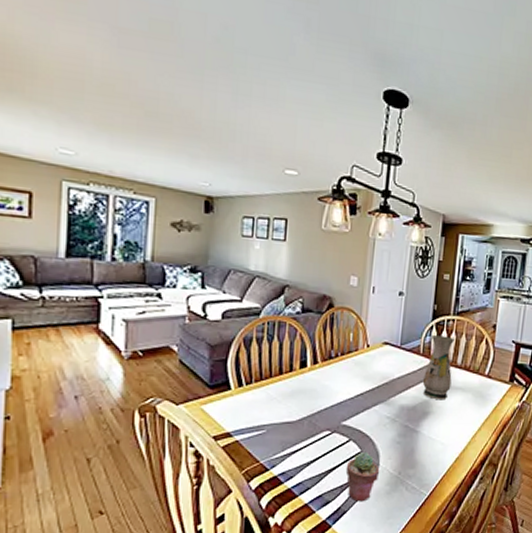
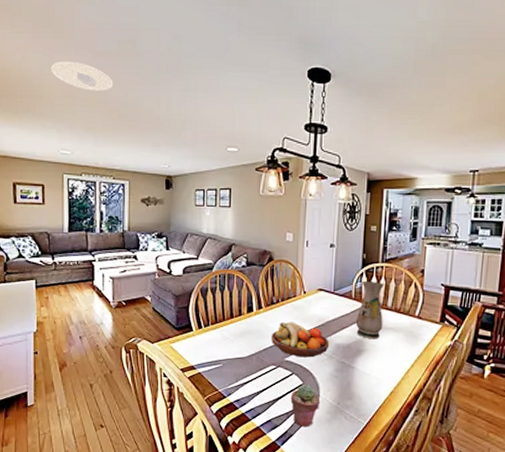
recessed light: none [51,31,141,80] -> present [51,61,114,92]
fruit bowl: none [327,379,393,421] -> present [272,322,330,358]

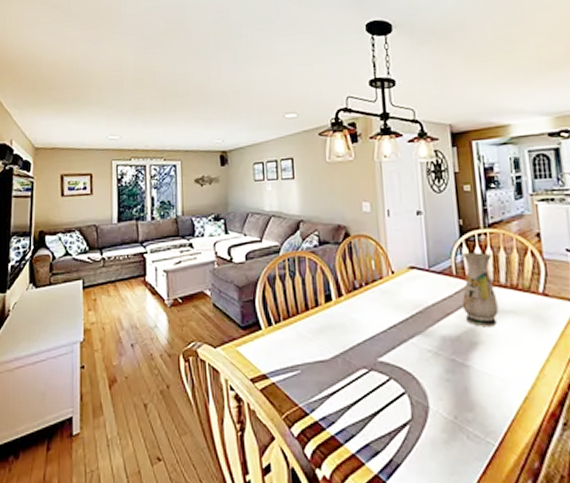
recessed light: present [51,61,114,92] -> none [99,46,162,73]
fruit bowl: present [272,322,330,358] -> none [358,310,433,356]
potted succulent: present [290,385,321,427] -> none [391,393,432,453]

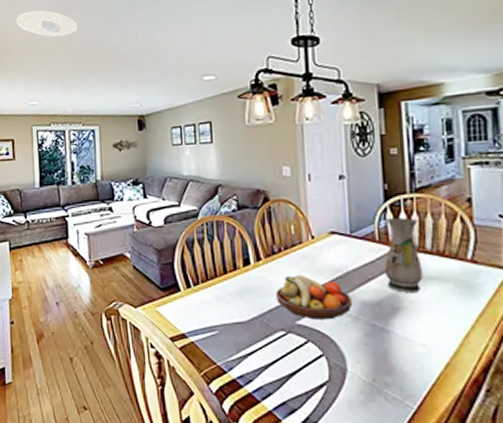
recessed light: none [99,46,162,73] -> present [16,10,78,37]
fruit bowl: none [358,310,433,356] -> present [276,275,353,320]

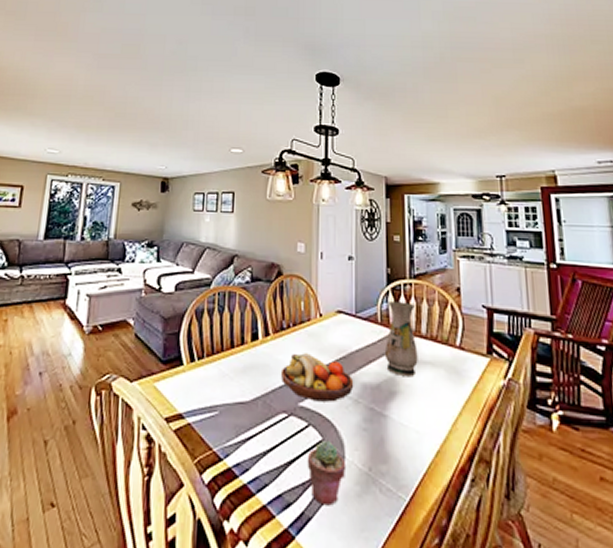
recessed light: present [16,10,78,37] -> none [49,61,114,91]
potted succulent: none [308,355,349,412] -> present [307,441,347,506]

